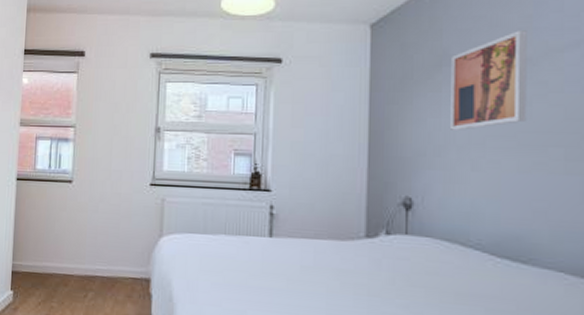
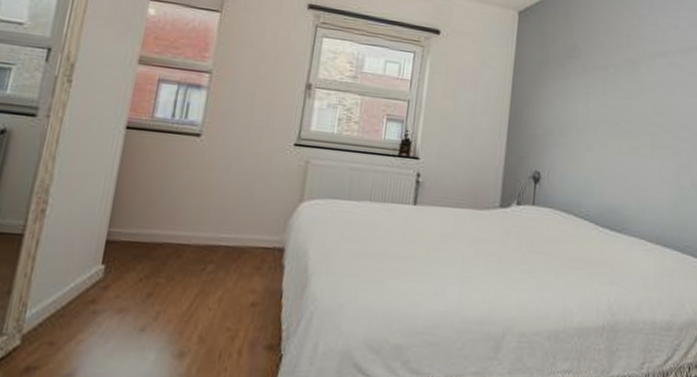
wall art: present [451,30,527,130] -> none [574,36,633,115]

